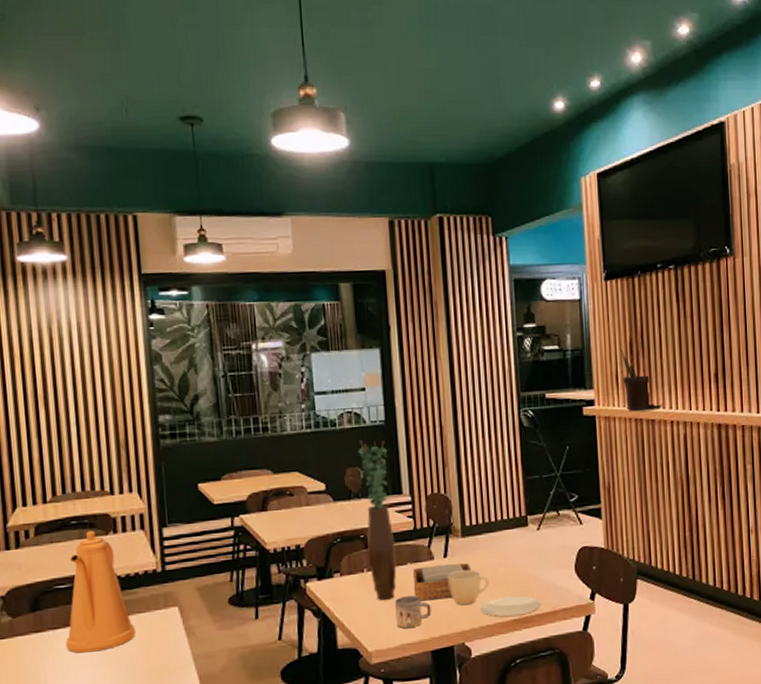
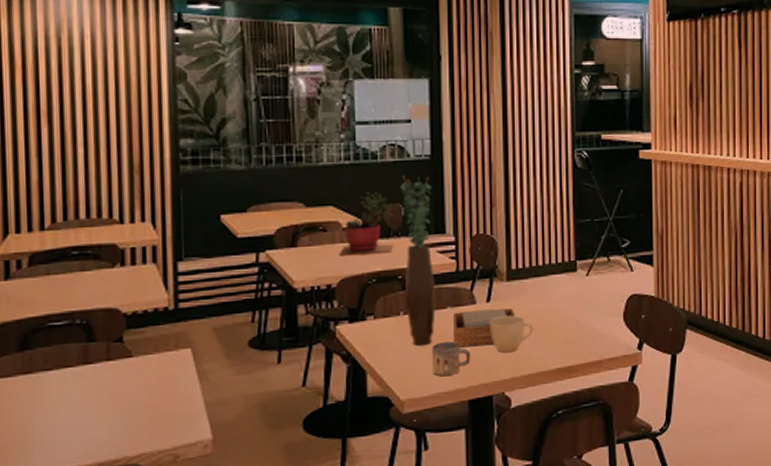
coffee pot: present [66,530,137,653] -> none [58,262,142,398]
succulent plant: none [305,457,355,518] -> present [339,191,394,256]
plate: present [479,595,541,618] -> none [522,344,587,367]
planter: present [620,349,663,413] -> none [680,93,720,158]

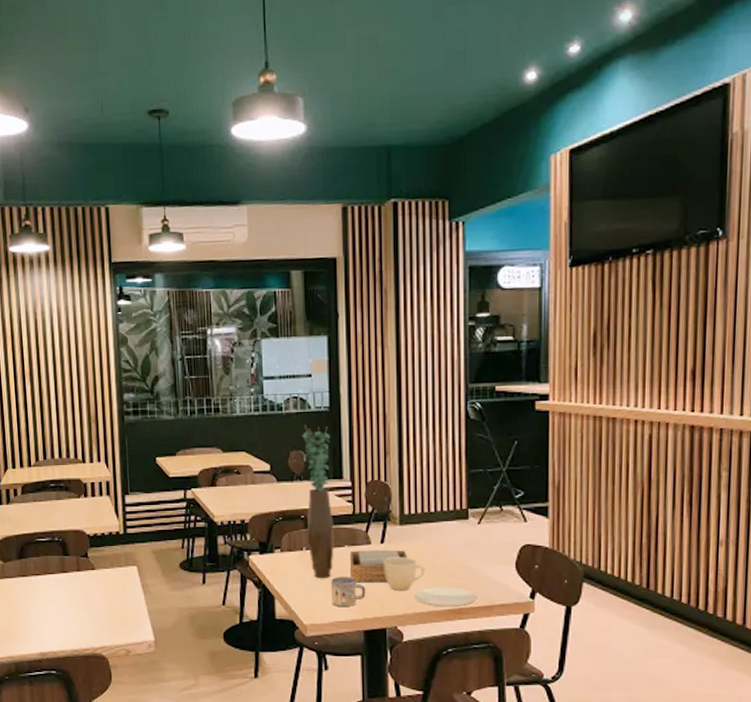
succulent plant: present [339,191,394,256] -> none [251,440,297,496]
plate: none [522,344,587,367] -> present [413,587,477,608]

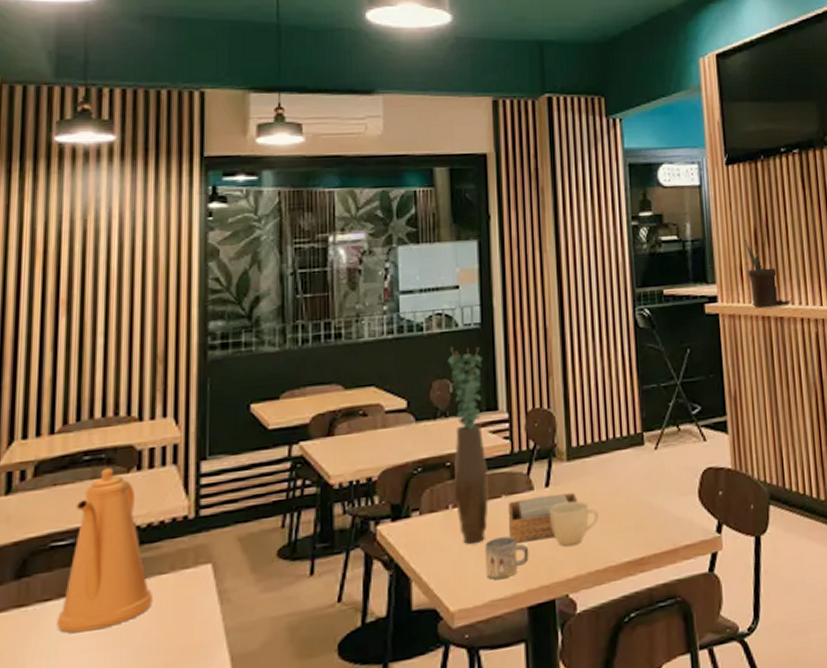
coffee pot: none [45,493,102,598] -> present [57,467,154,633]
plate: present [413,587,477,608] -> none [587,531,660,561]
planter: none [582,341,627,410] -> present [744,239,792,309]

